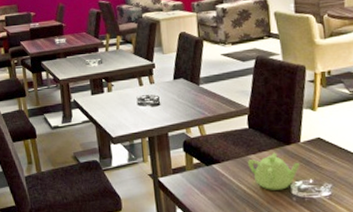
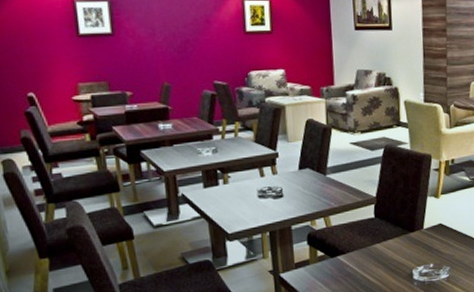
teapot: present [248,152,300,190] -> none [373,240,423,277]

